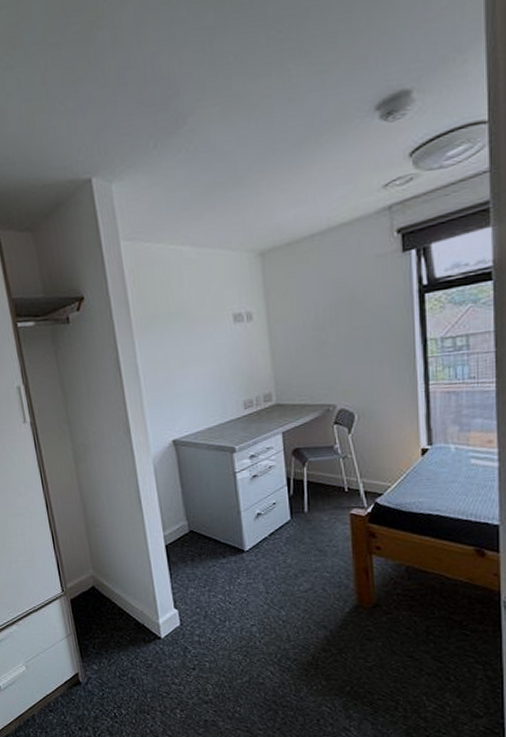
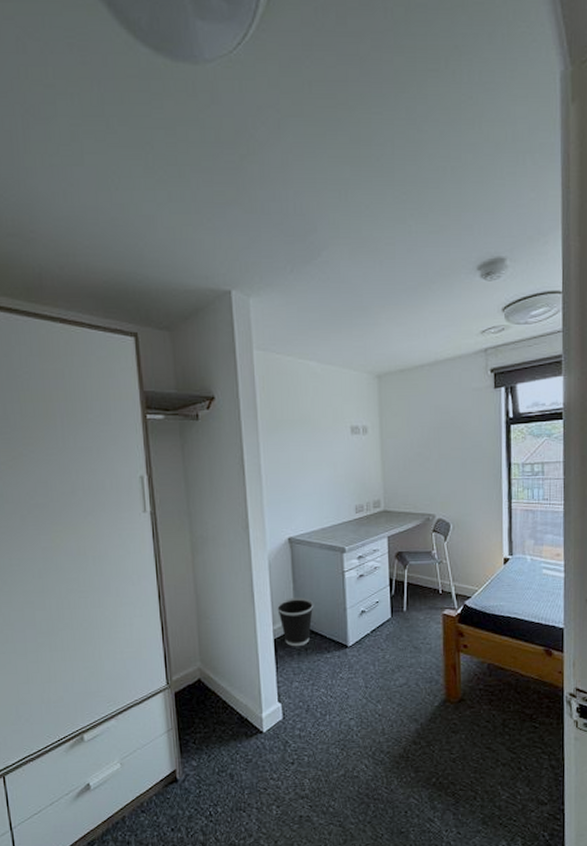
wastebasket: none [165,501,205,553] -> present [276,597,314,647]

